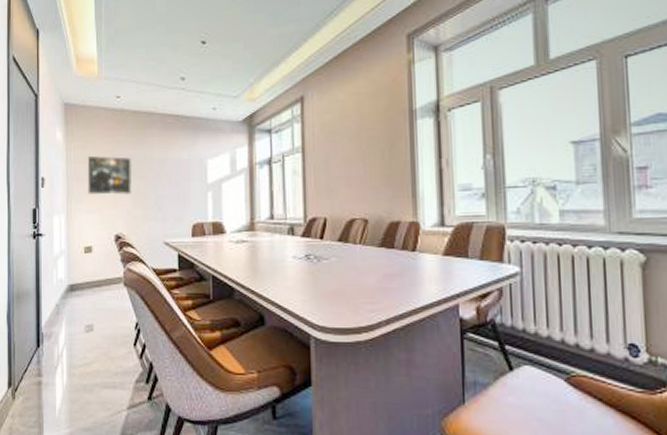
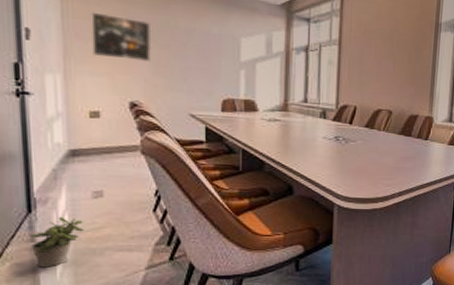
potted plant: none [37,351,78,403] -> present [29,216,84,268]

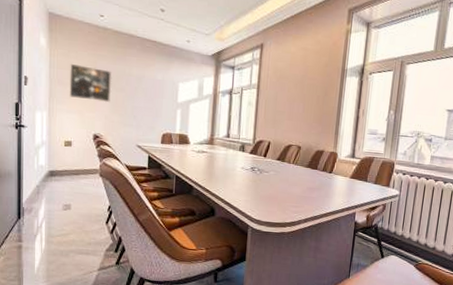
potted plant: present [29,216,84,268] -> none [18,223,55,263]

